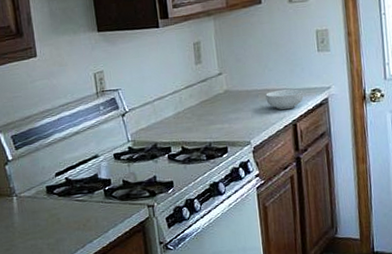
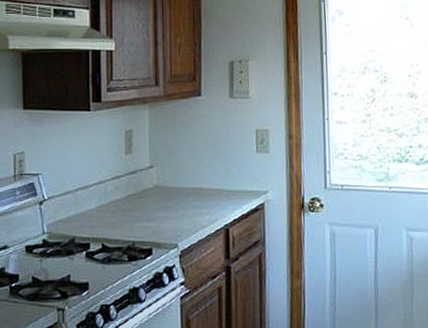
cereal bowl: present [266,89,304,110] -> none [198,190,239,213]

